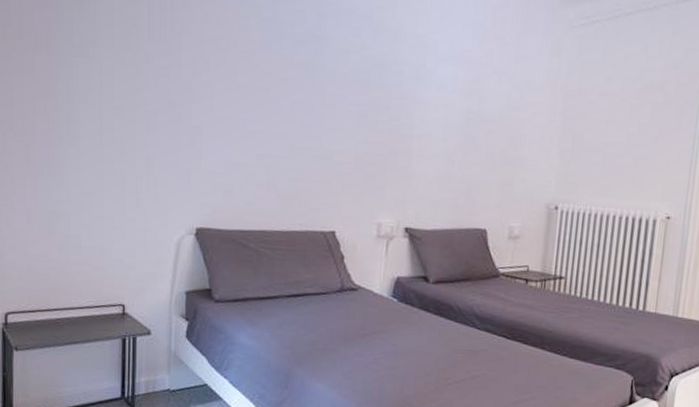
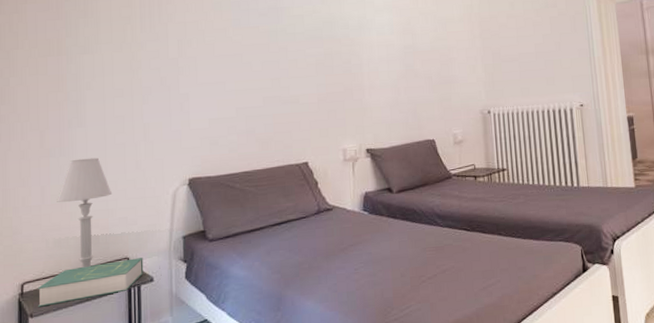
book: none [22,305,140,342] -> present [37,258,144,307]
table lamp: none [44,184,108,308] -> present [57,157,113,269]

